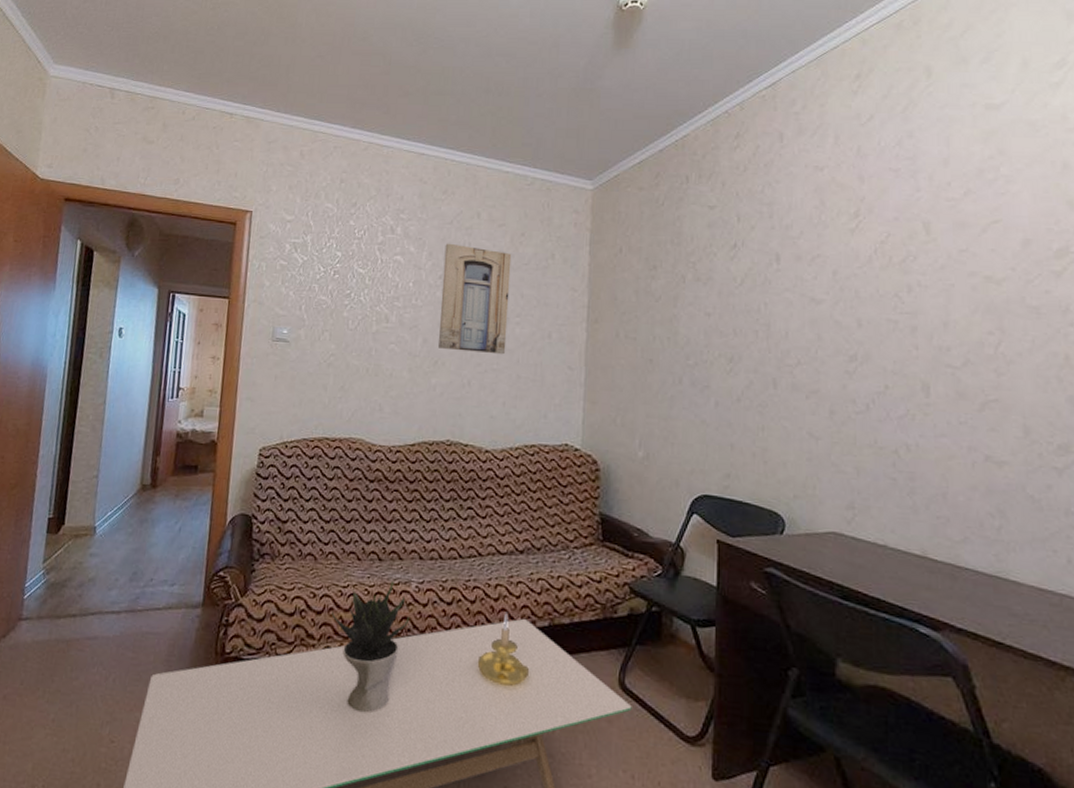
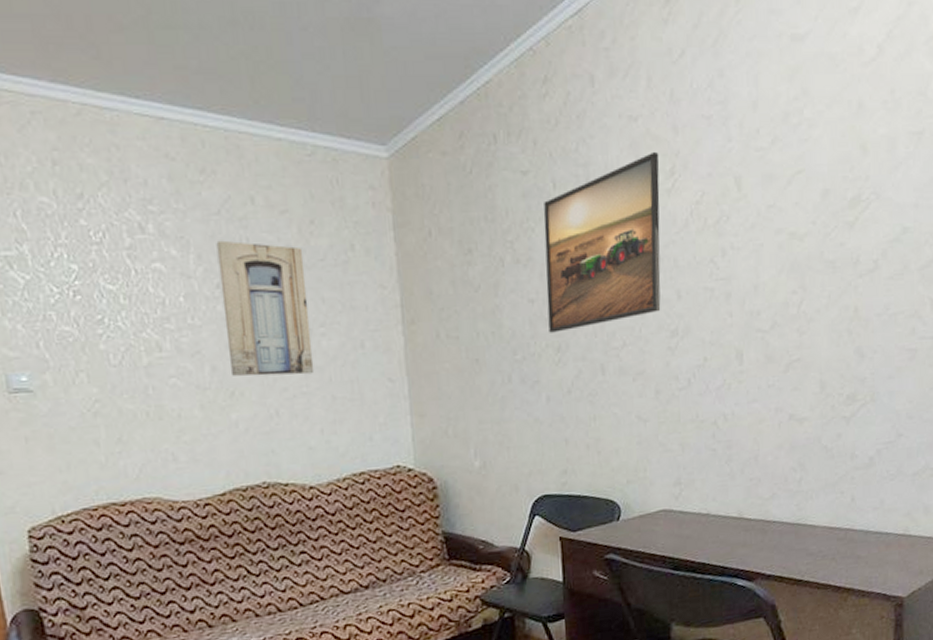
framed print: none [723,196,844,345] -> present [543,151,661,333]

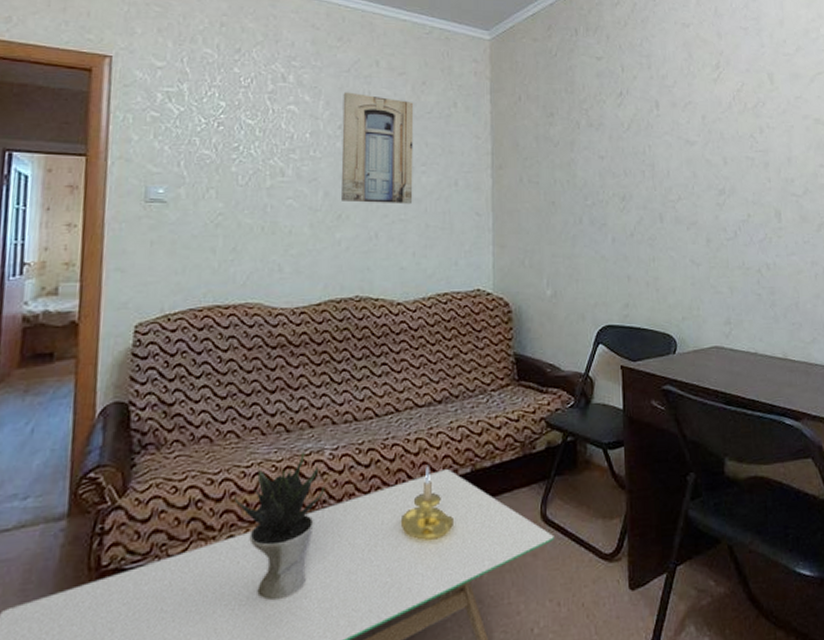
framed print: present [543,151,661,333] -> none [613,50,710,185]

